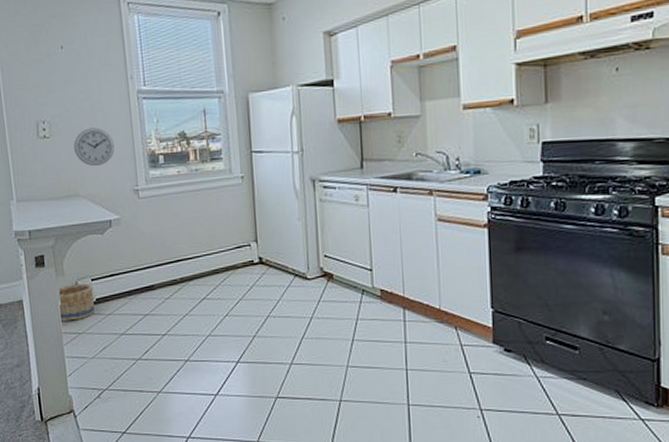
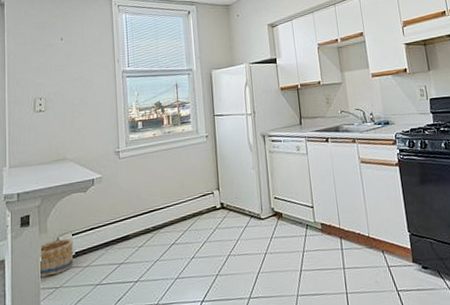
wall clock: present [74,127,115,167] -> none [66,101,100,134]

